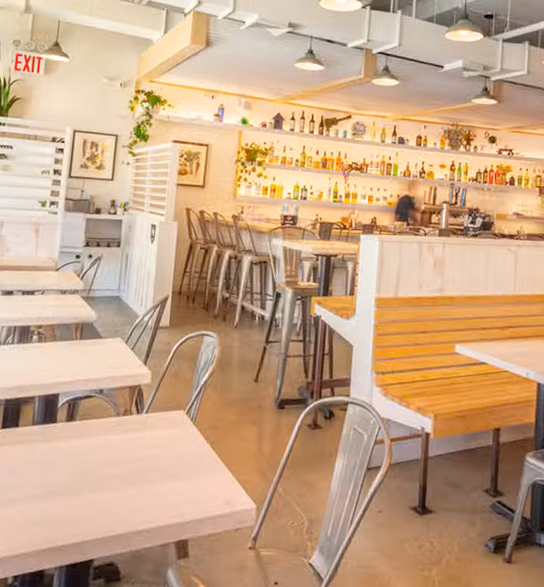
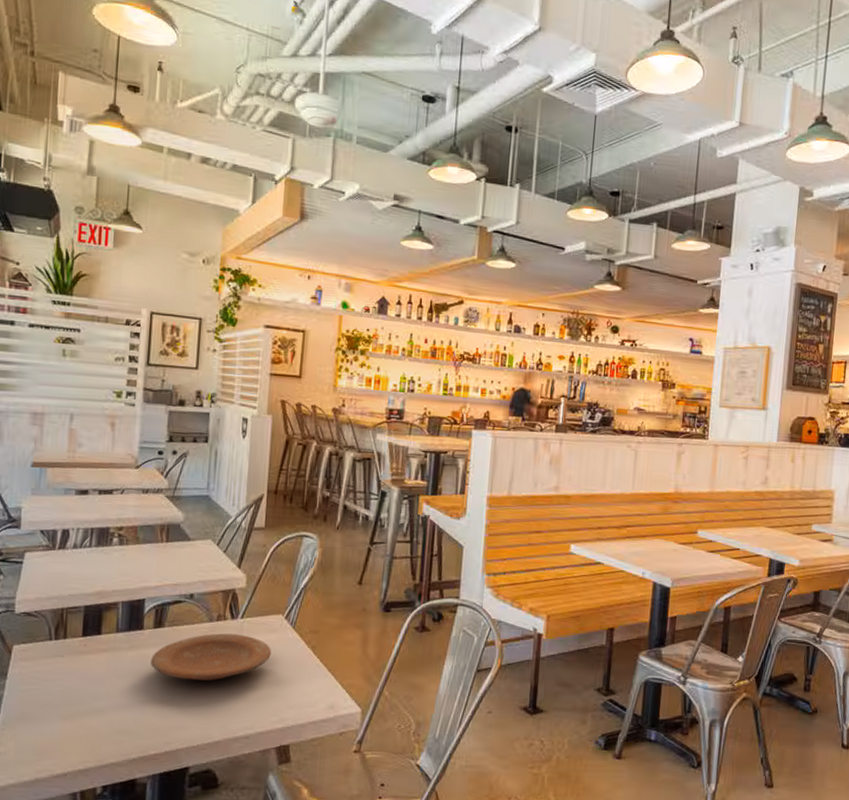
plate: none [62,427,173,474] -> present [151,633,271,682]

